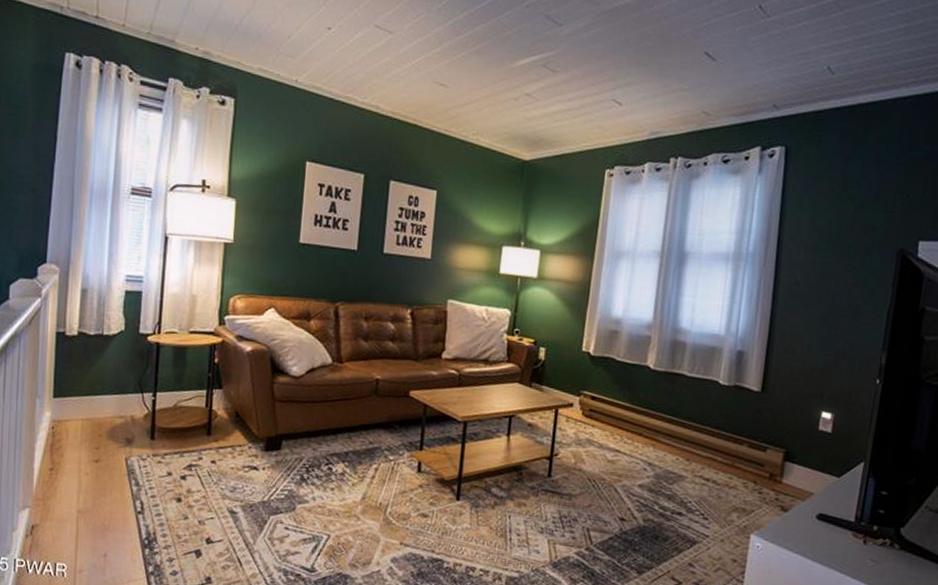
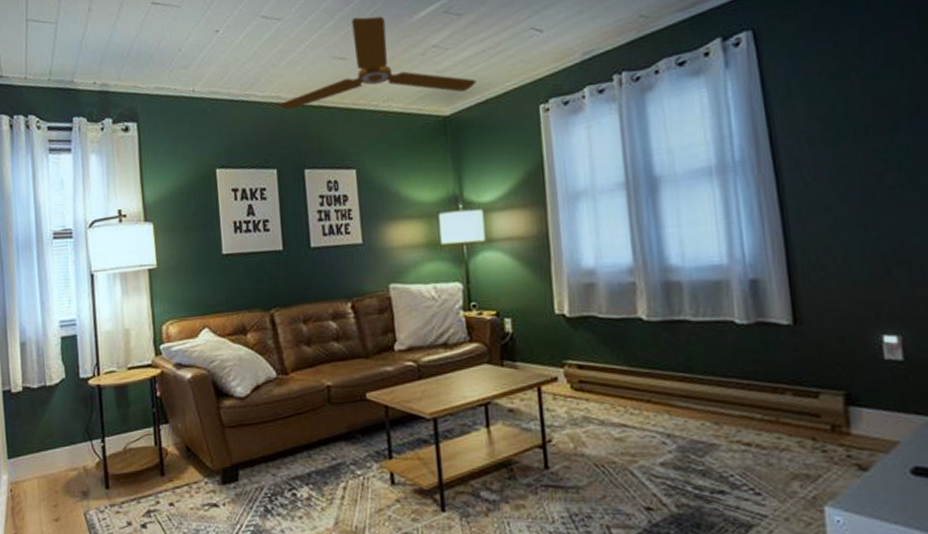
ceiling fan: none [376,49,557,142] -> present [278,16,476,109]

